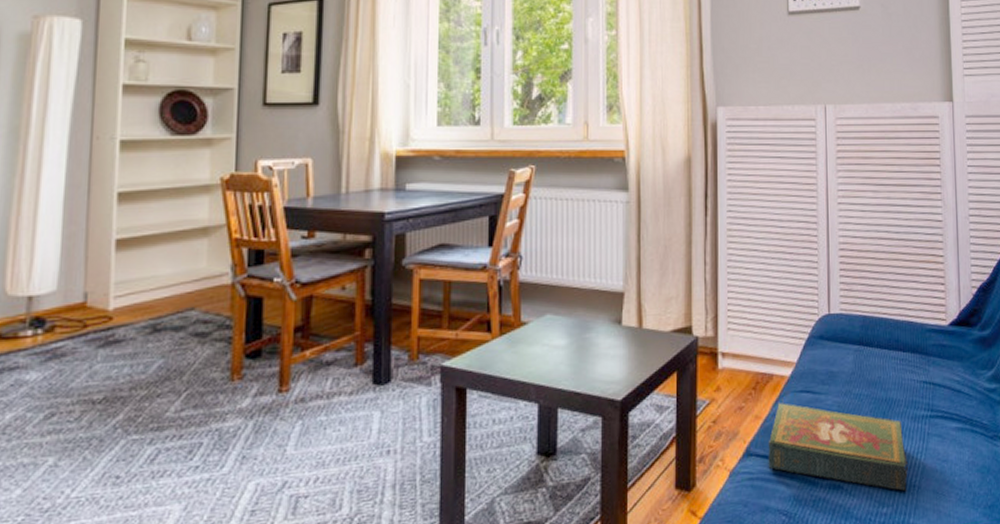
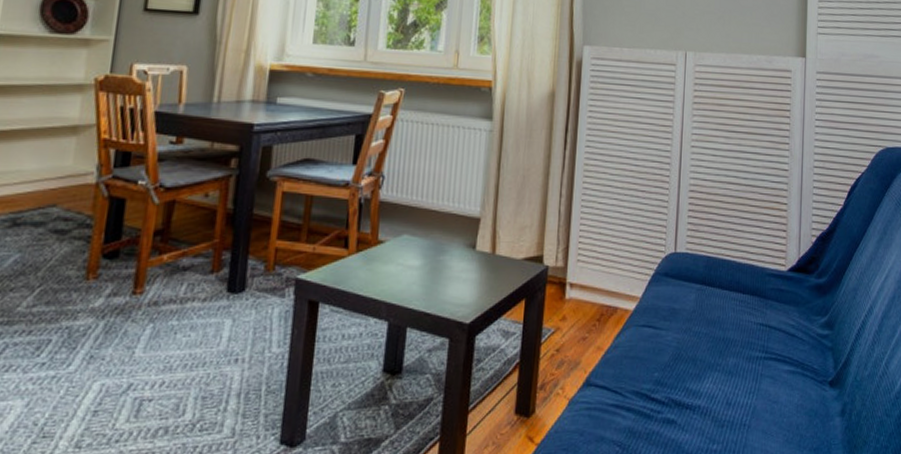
book: present [768,403,909,492] -> none [606,336,741,430]

